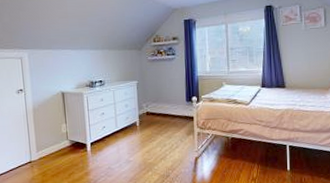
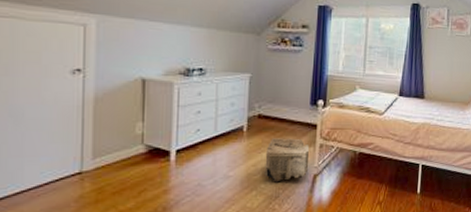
pouf: none [155,129,190,165] -> present [264,138,310,183]

